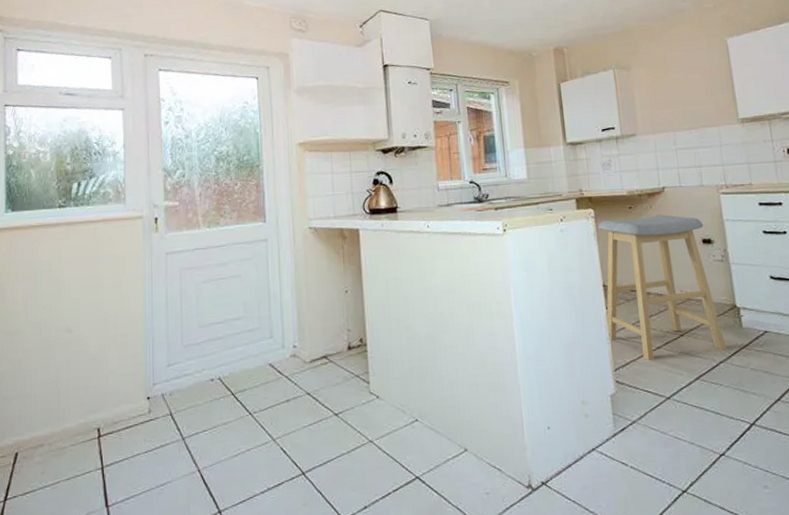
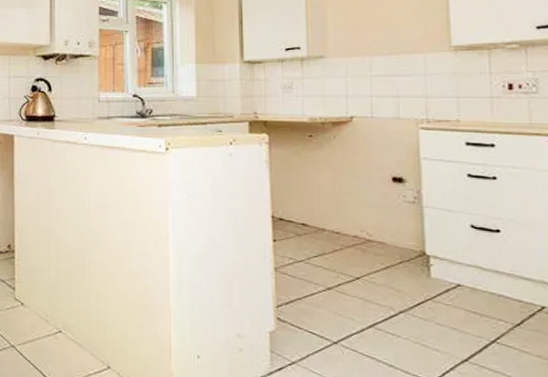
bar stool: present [598,214,727,360] -> none [271,146,410,301]

